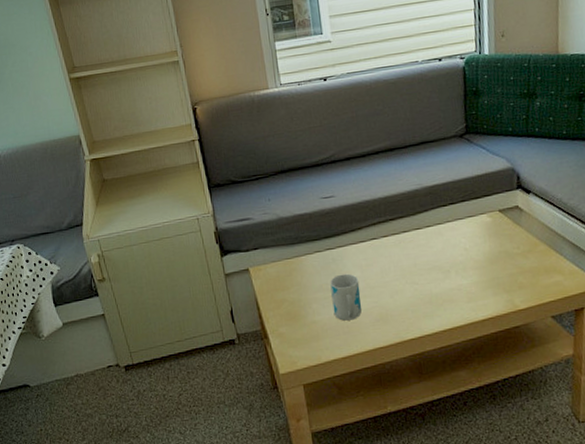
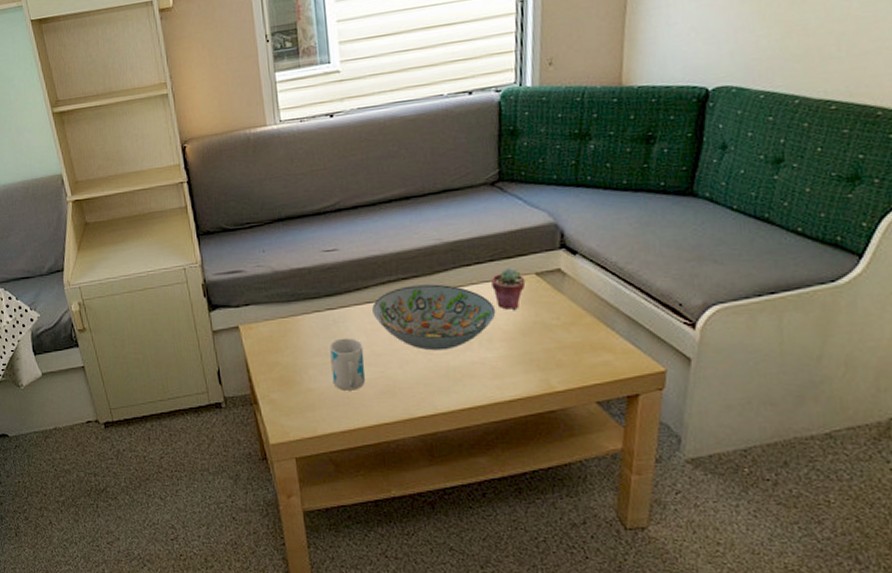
decorative bowl: none [366,223,469,281] -> present [372,284,496,351]
potted succulent: none [463,207,491,243] -> present [491,268,526,310]

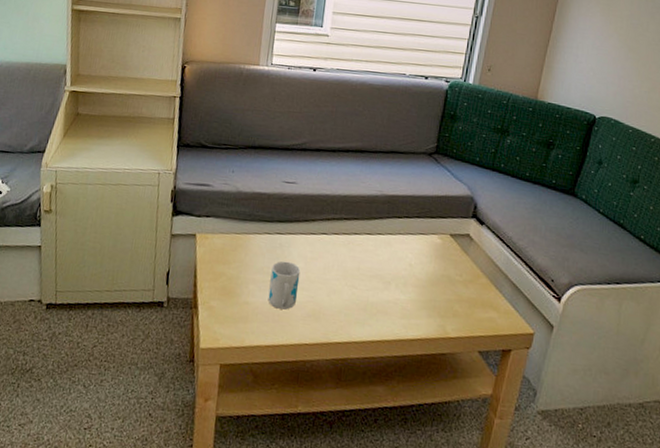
decorative bowl: present [372,284,496,351] -> none [314,225,414,287]
potted succulent: present [491,268,526,310] -> none [414,226,442,262]

